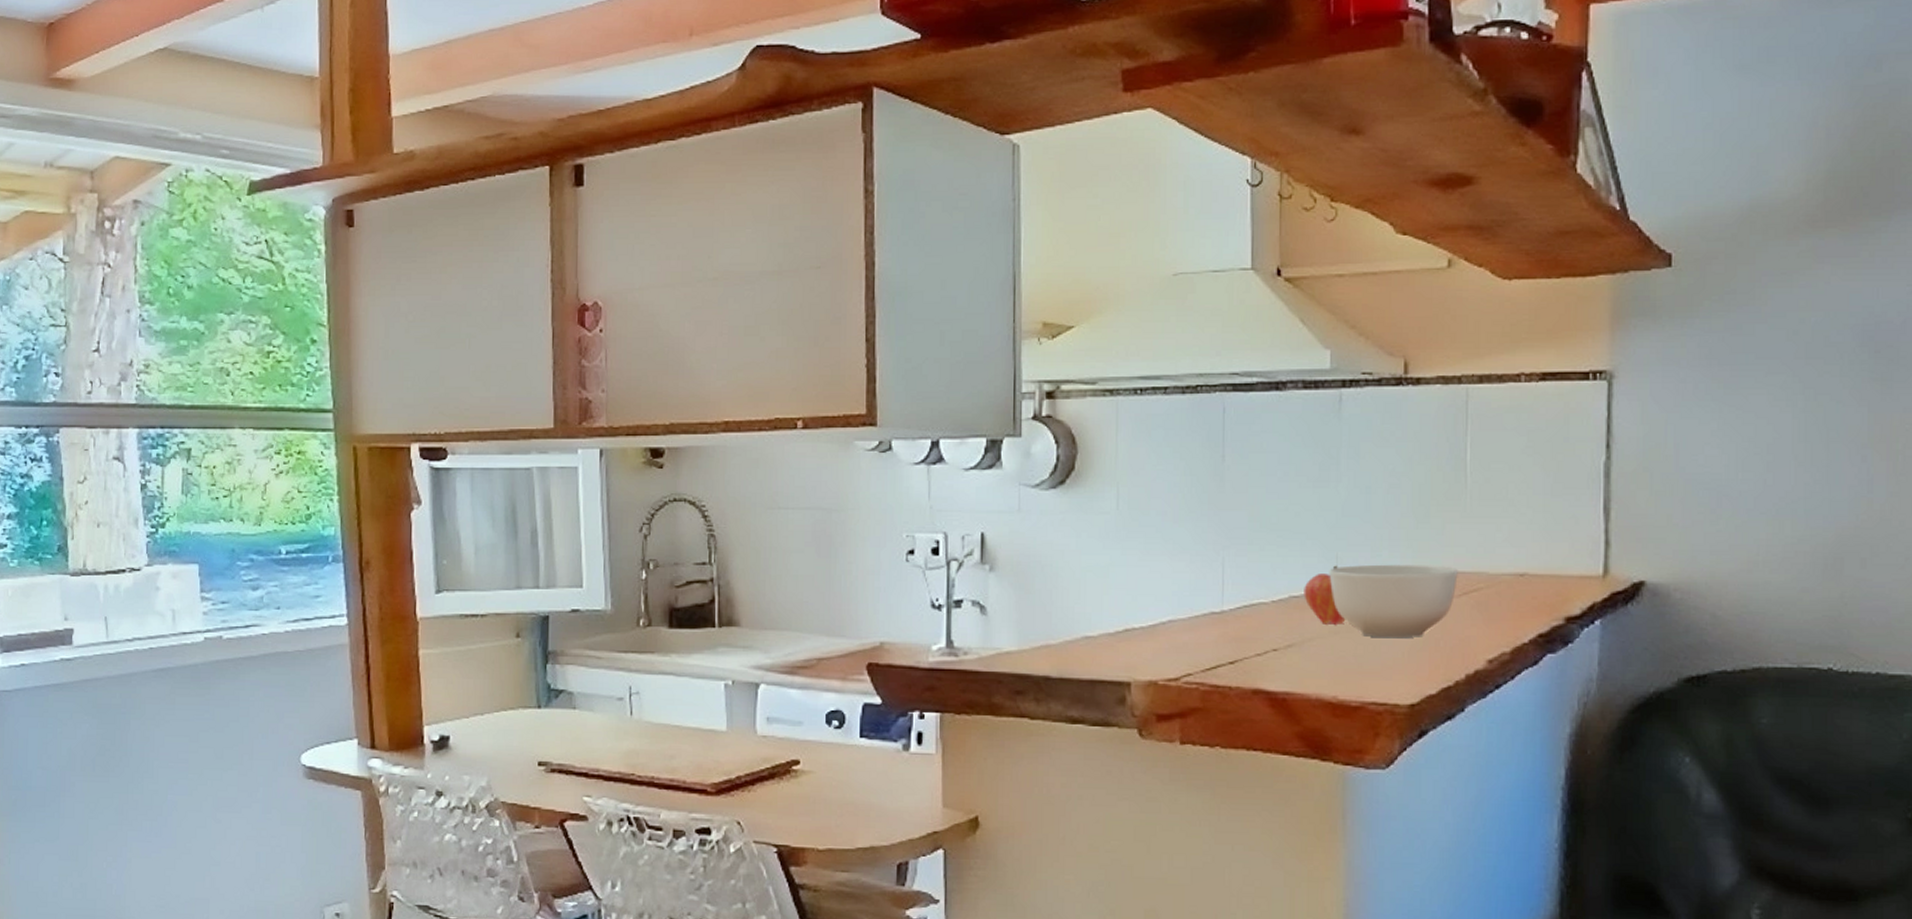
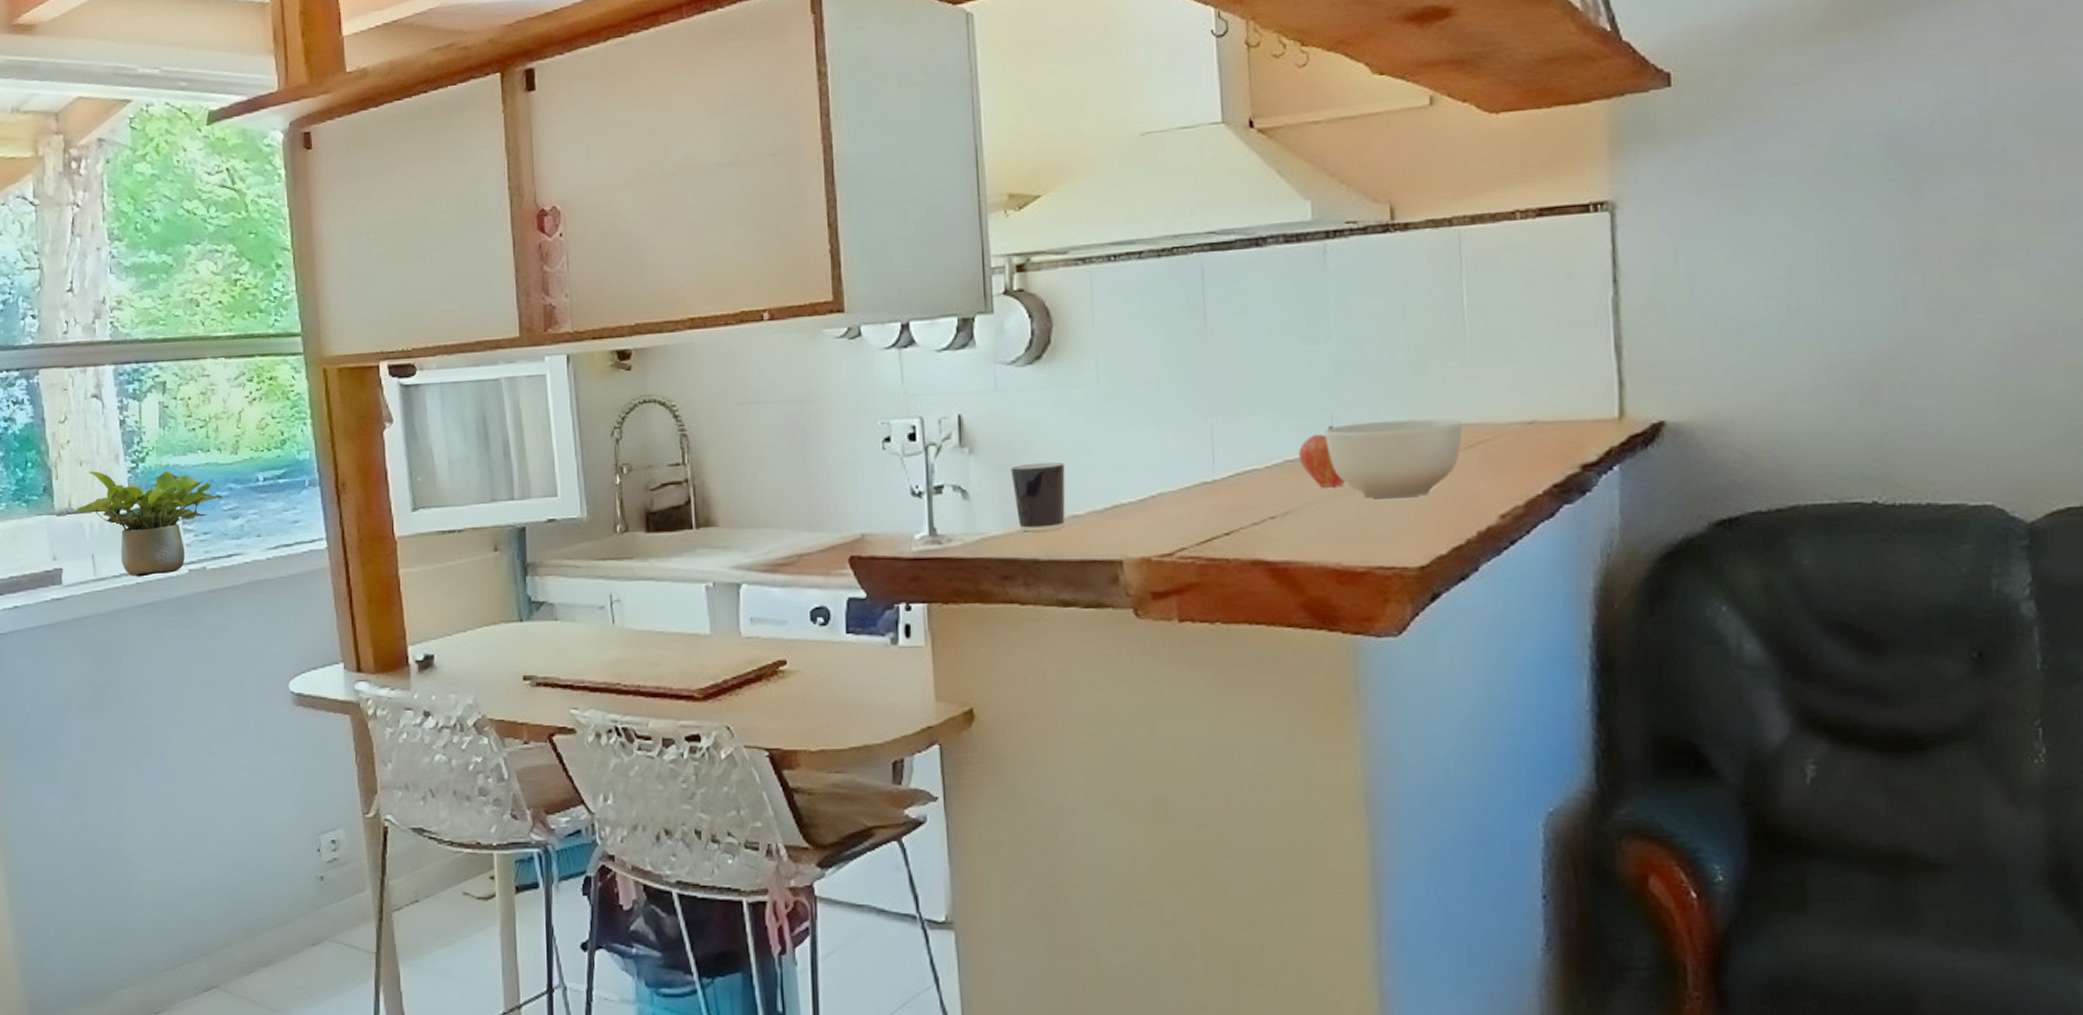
potted plant: none [91,533,244,642] -> present [76,471,224,577]
mug: none [1028,583,1081,650] -> present [1010,462,1066,532]

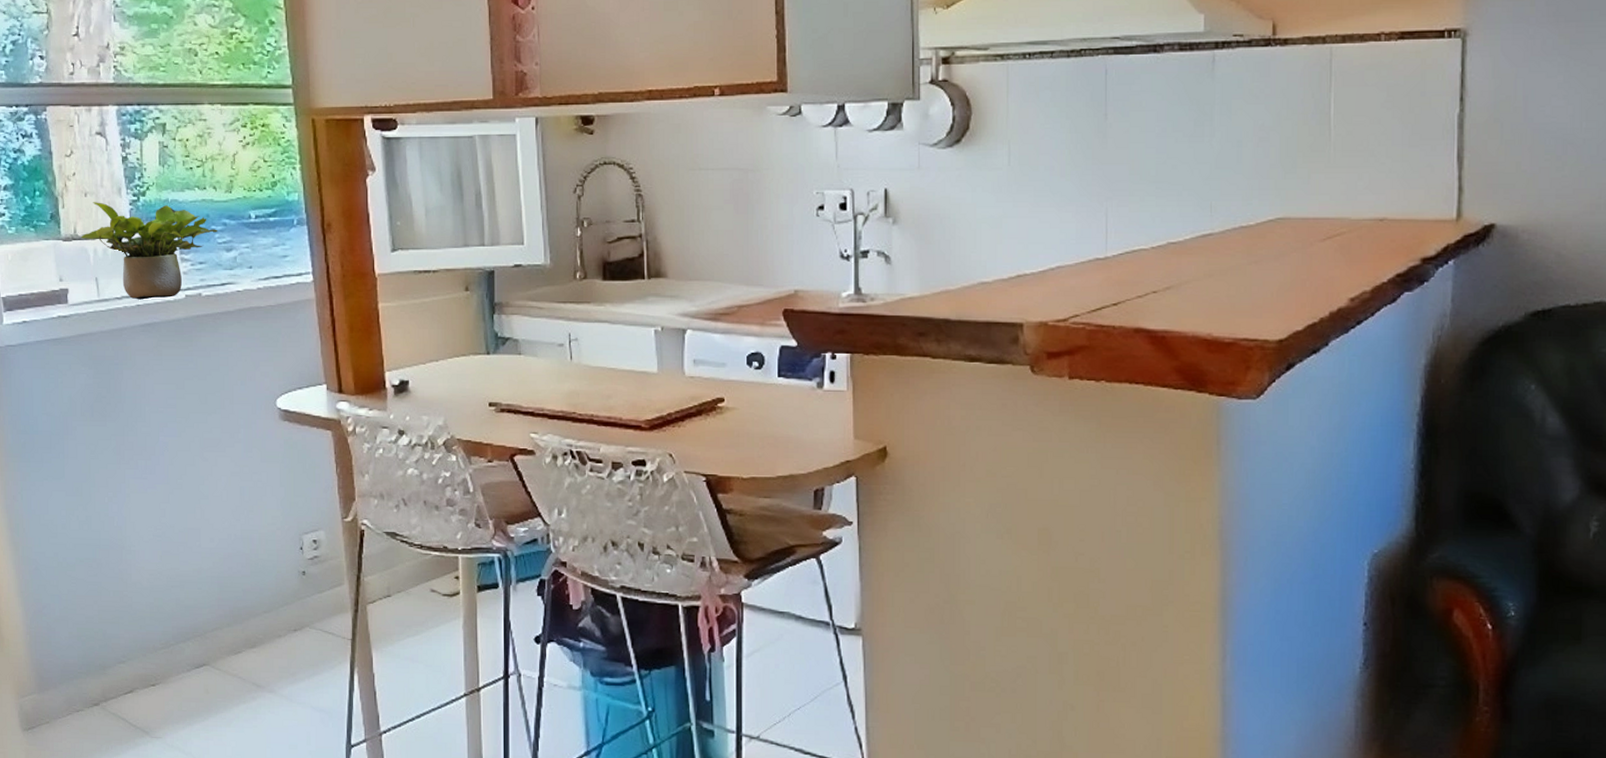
mug: present [1010,462,1066,532] -> none [929,234,976,295]
fruit: present [1299,425,1346,488] -> none [1181,213,1219,268]
bowl: present [1324,418,1462,499] -> none [1204,212,1322,280]

